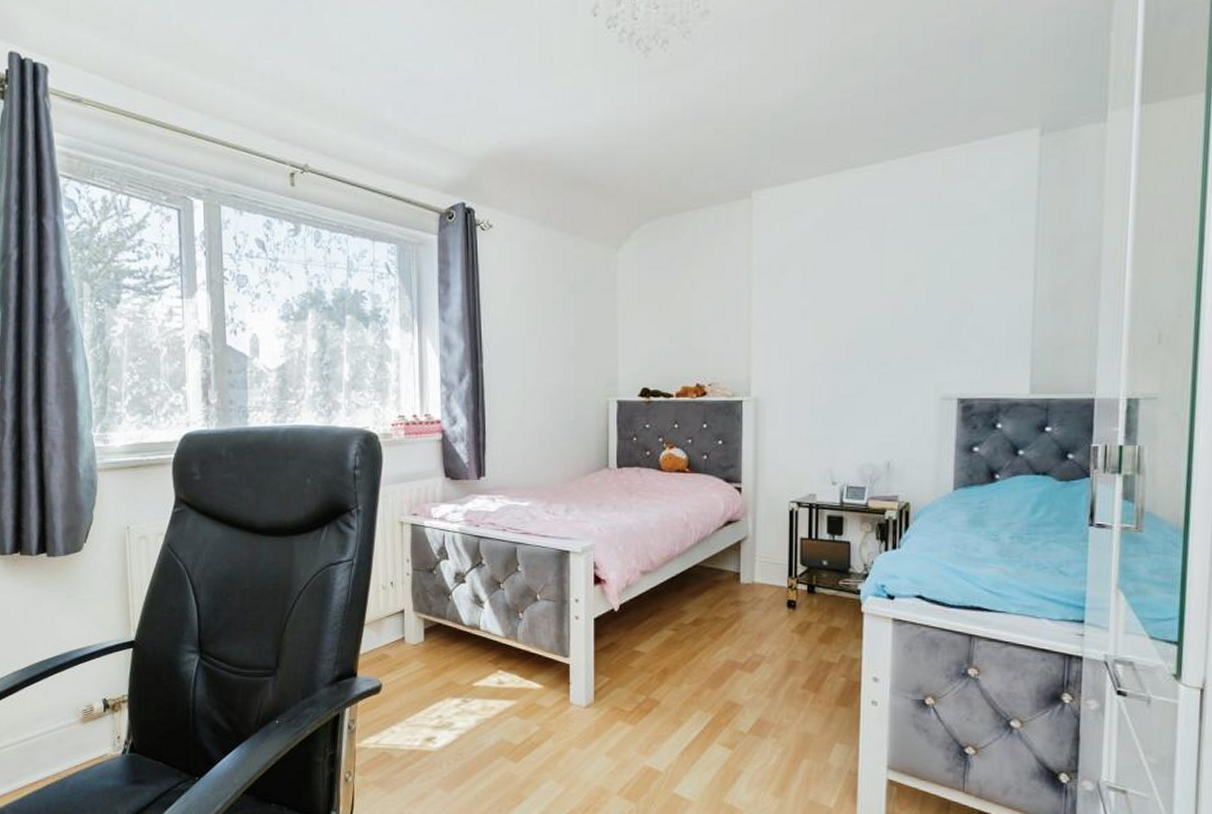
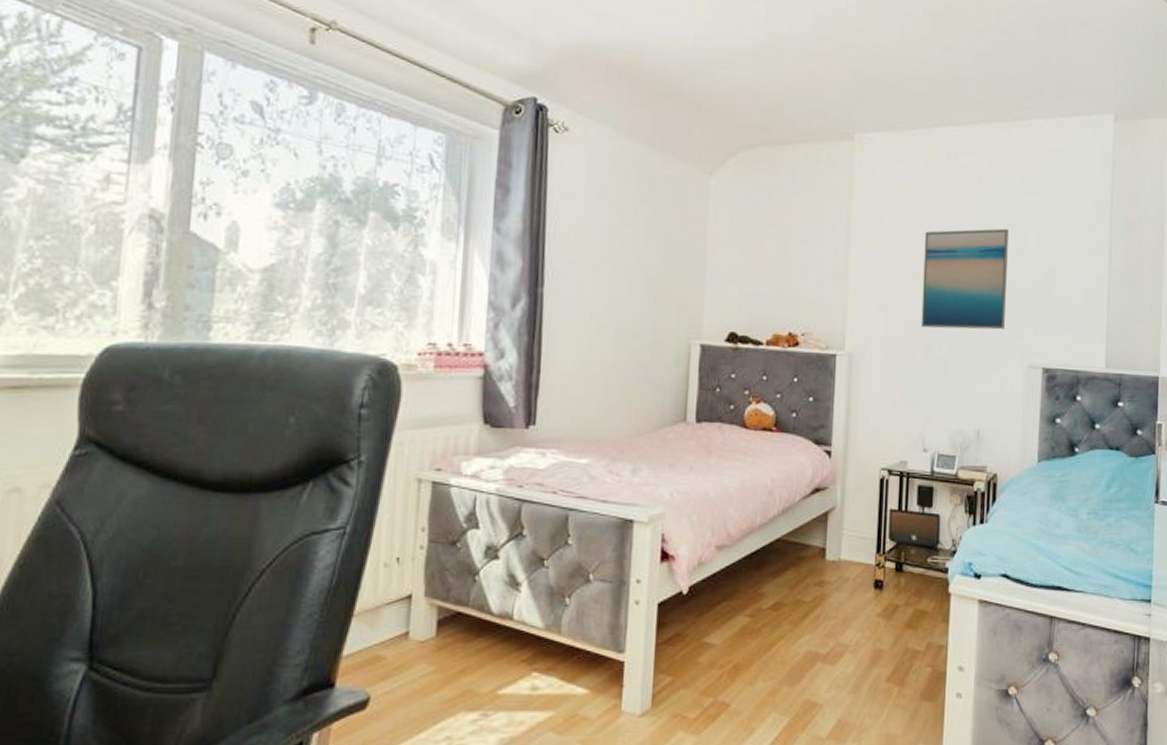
wall art: none [826,264,918,369] -> present [921,228,1009,330]

